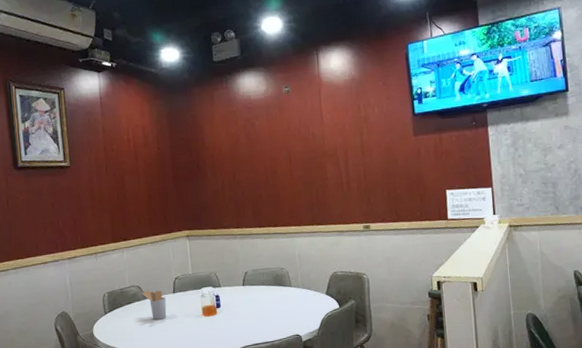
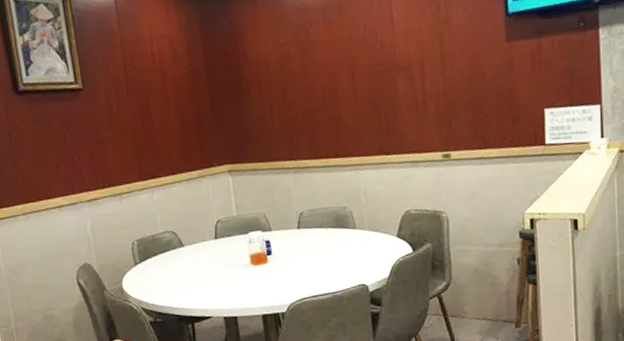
utensil holder: present [141,290,167,320] -> none [177,236,208,271]

